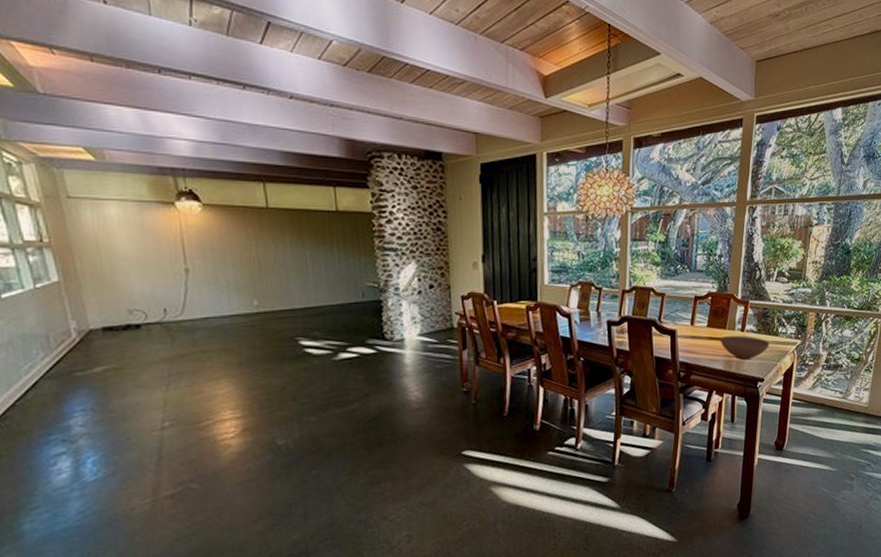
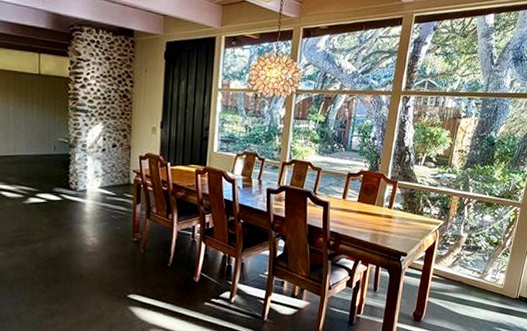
bowl: present [720,335,770,361] -> none [368,211,414,236]

